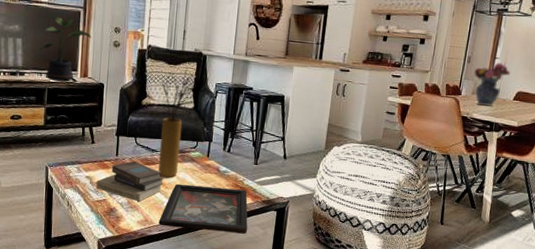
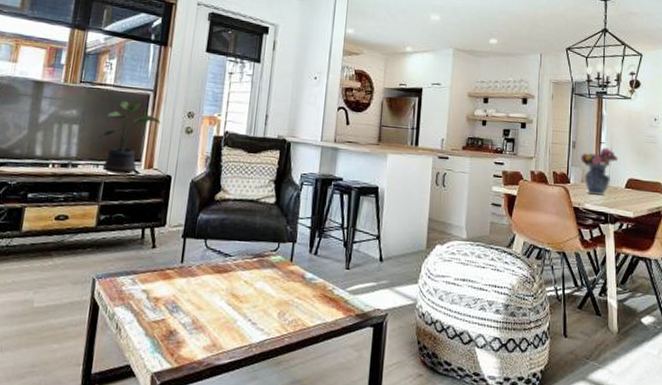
books: present [96,161,163,202] -> none [154,268,237,322]
vase: present [158,67,198,178] -> none [231,156,281,288]
decorative tray: present [158,183,248,234] -> none [229,296,339,359]

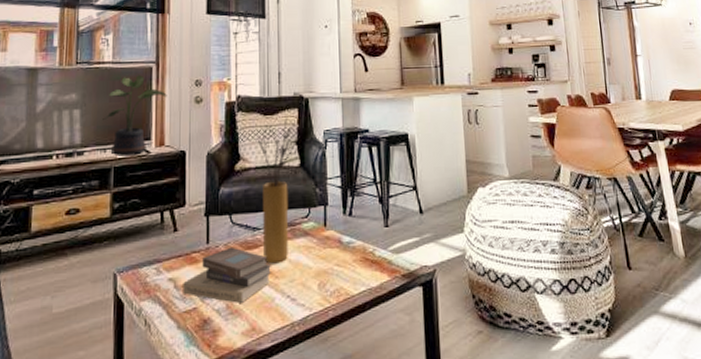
books: none [154,268,237,322] -> present [183,247,271,304]
vase: none [231,156,281,288] -> present [257,116,301,263]
flower arrangement: present [581,147,619,195] -> none [618,60,658,112]

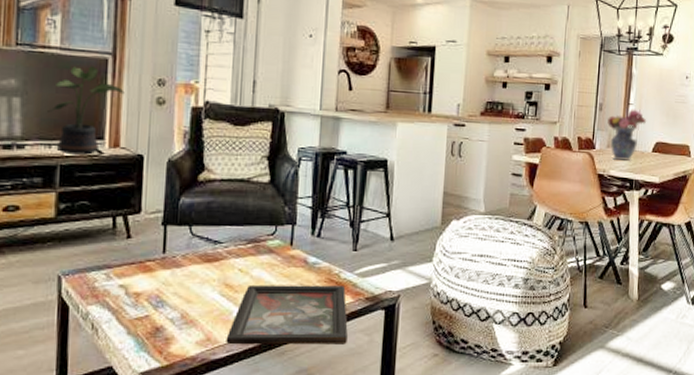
books: present [183,247,271,304] -> none [134,258,231,315]
vase: present [257,116,301,263] -> none [224,129,274,277]
decorative tray: none [270,264,390,334] -> present [226,284,349,345]
flower arrangement: none [618,60,658,112] -> present [607,109,647,161]

